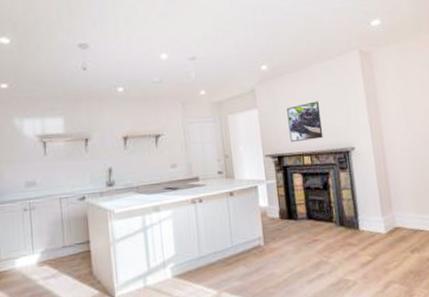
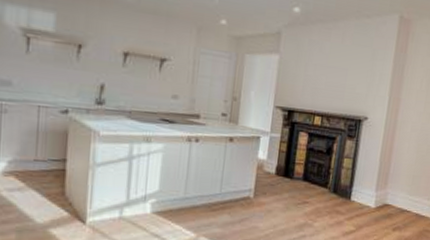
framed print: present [287,101,324,142] -> none [305,59,344,102]

